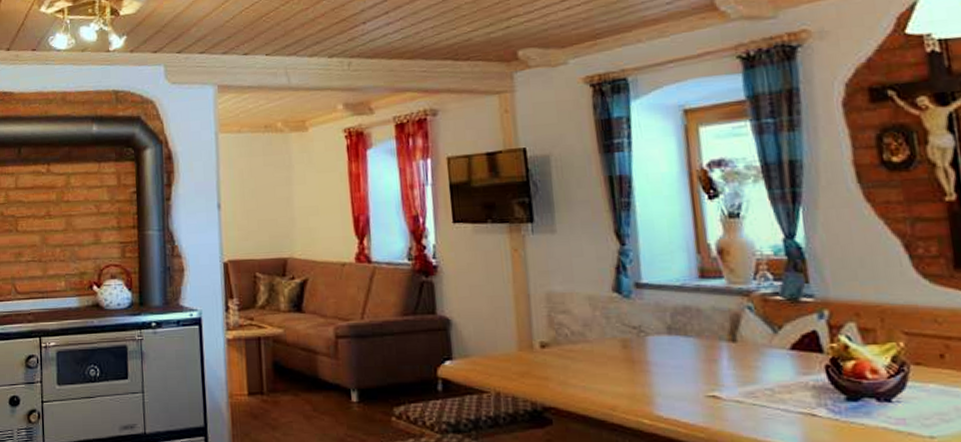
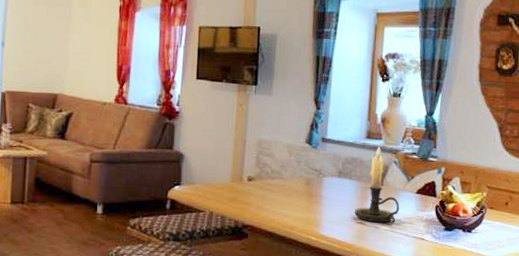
candle holder: none [700,288,769,395] -> present [355,147,400,224]

